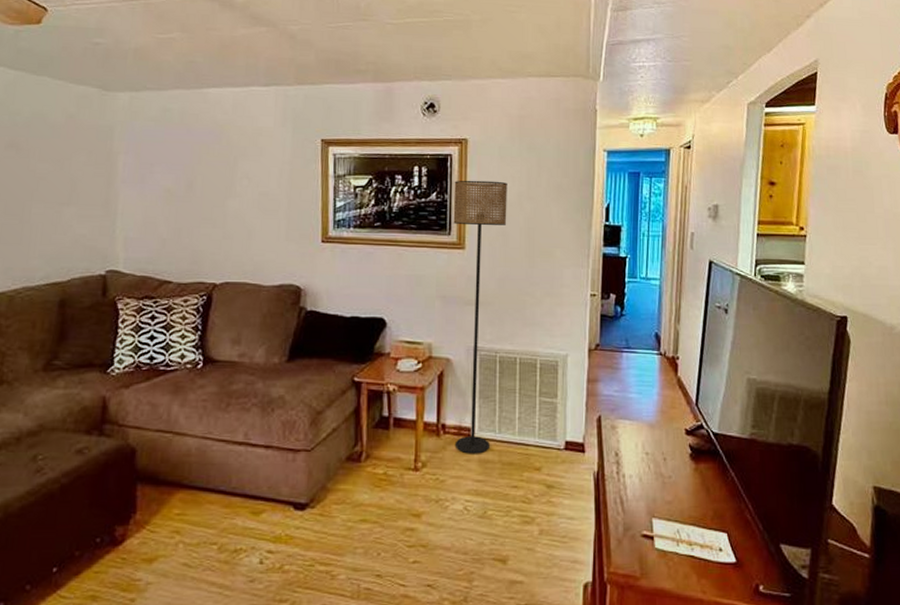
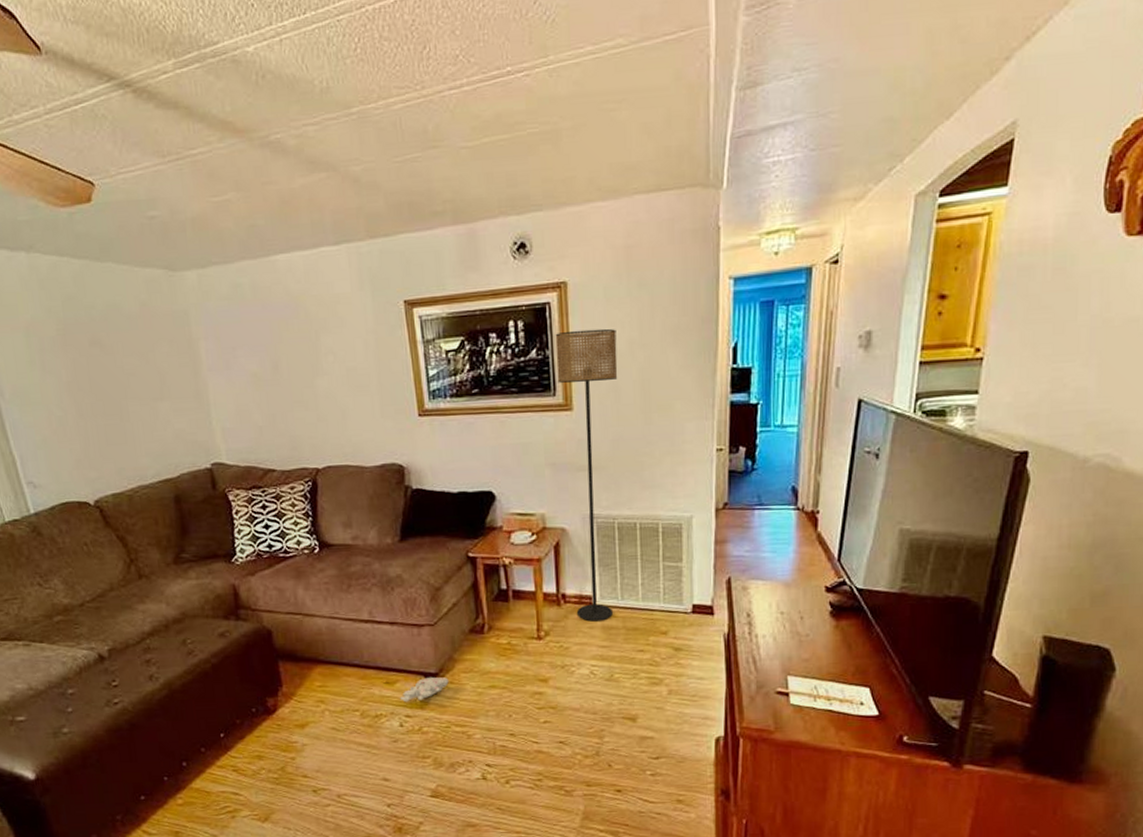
plush toy: none [248,507,319,536] -> present [383,676,449,702]

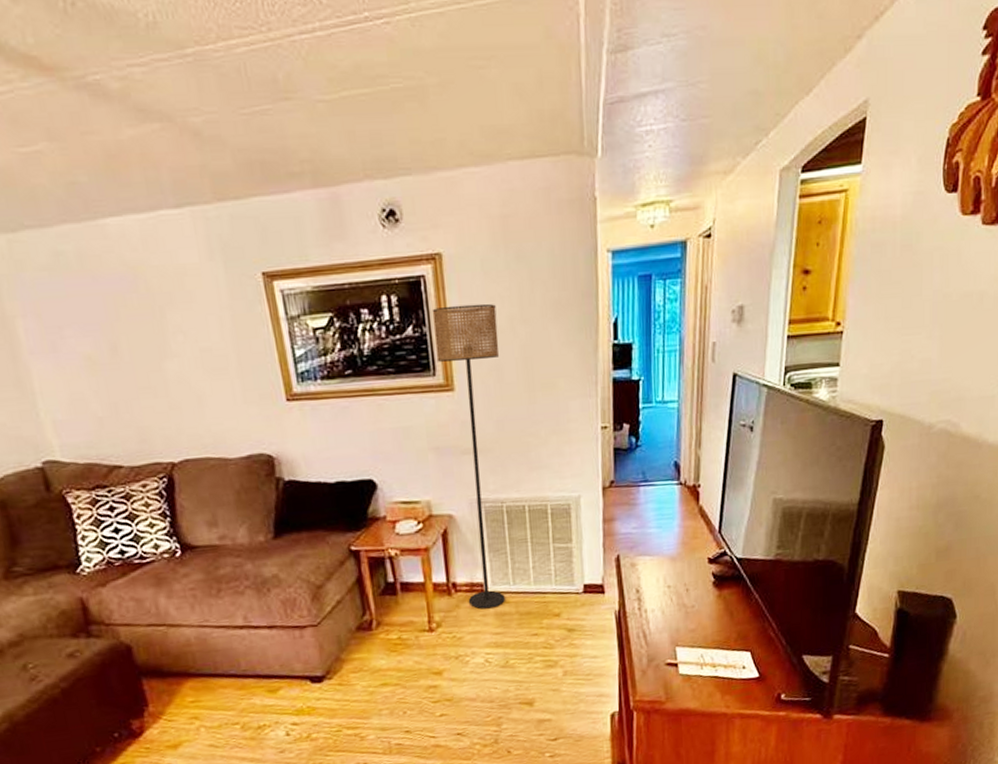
plush toy: present [383,676,449,702] -> none [264,679,337,710]

